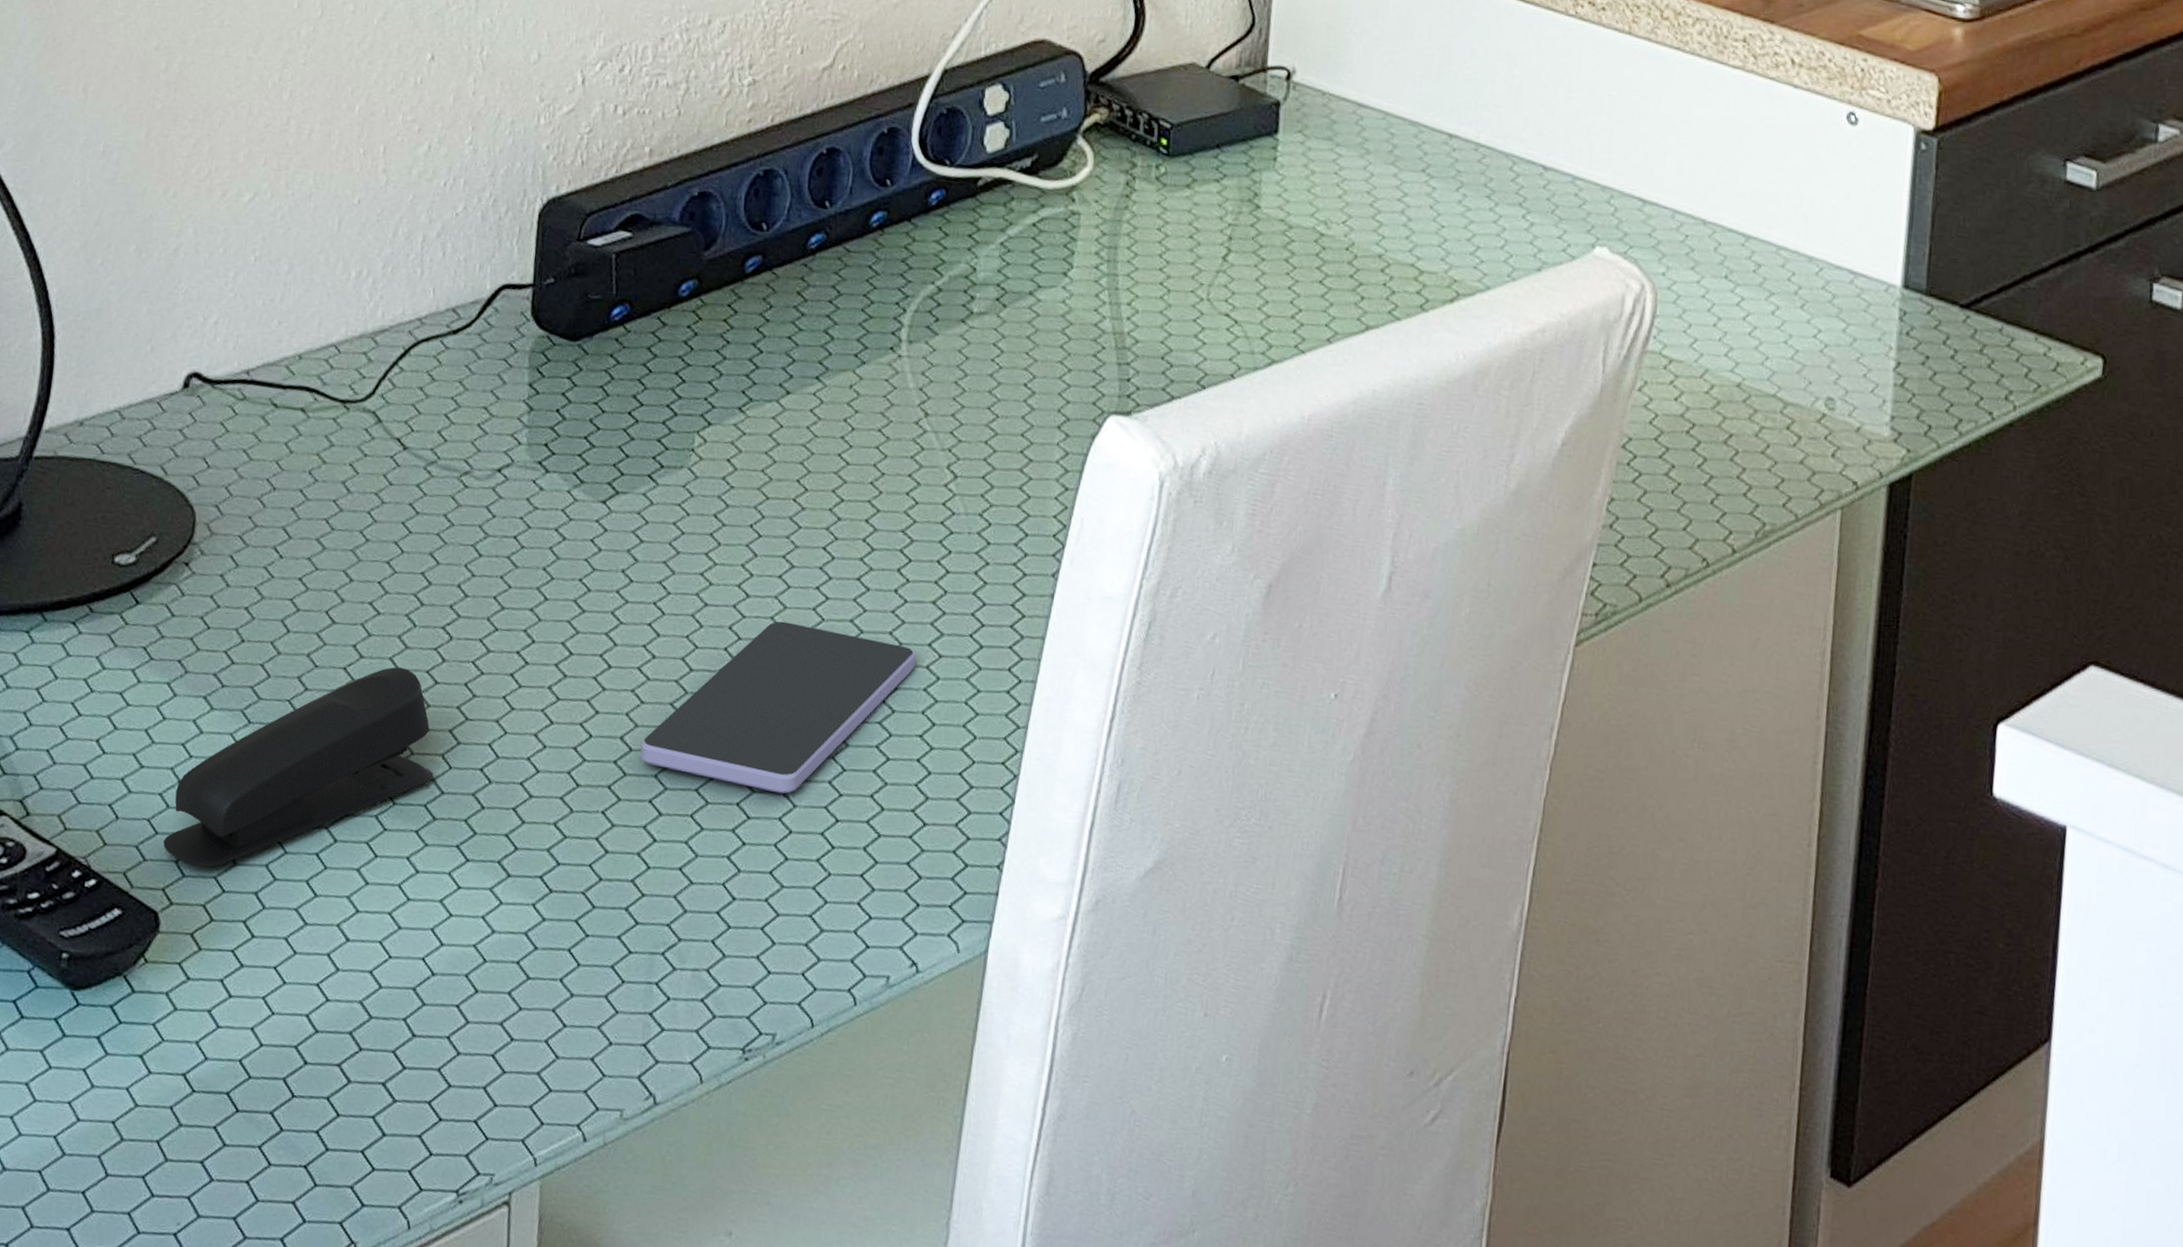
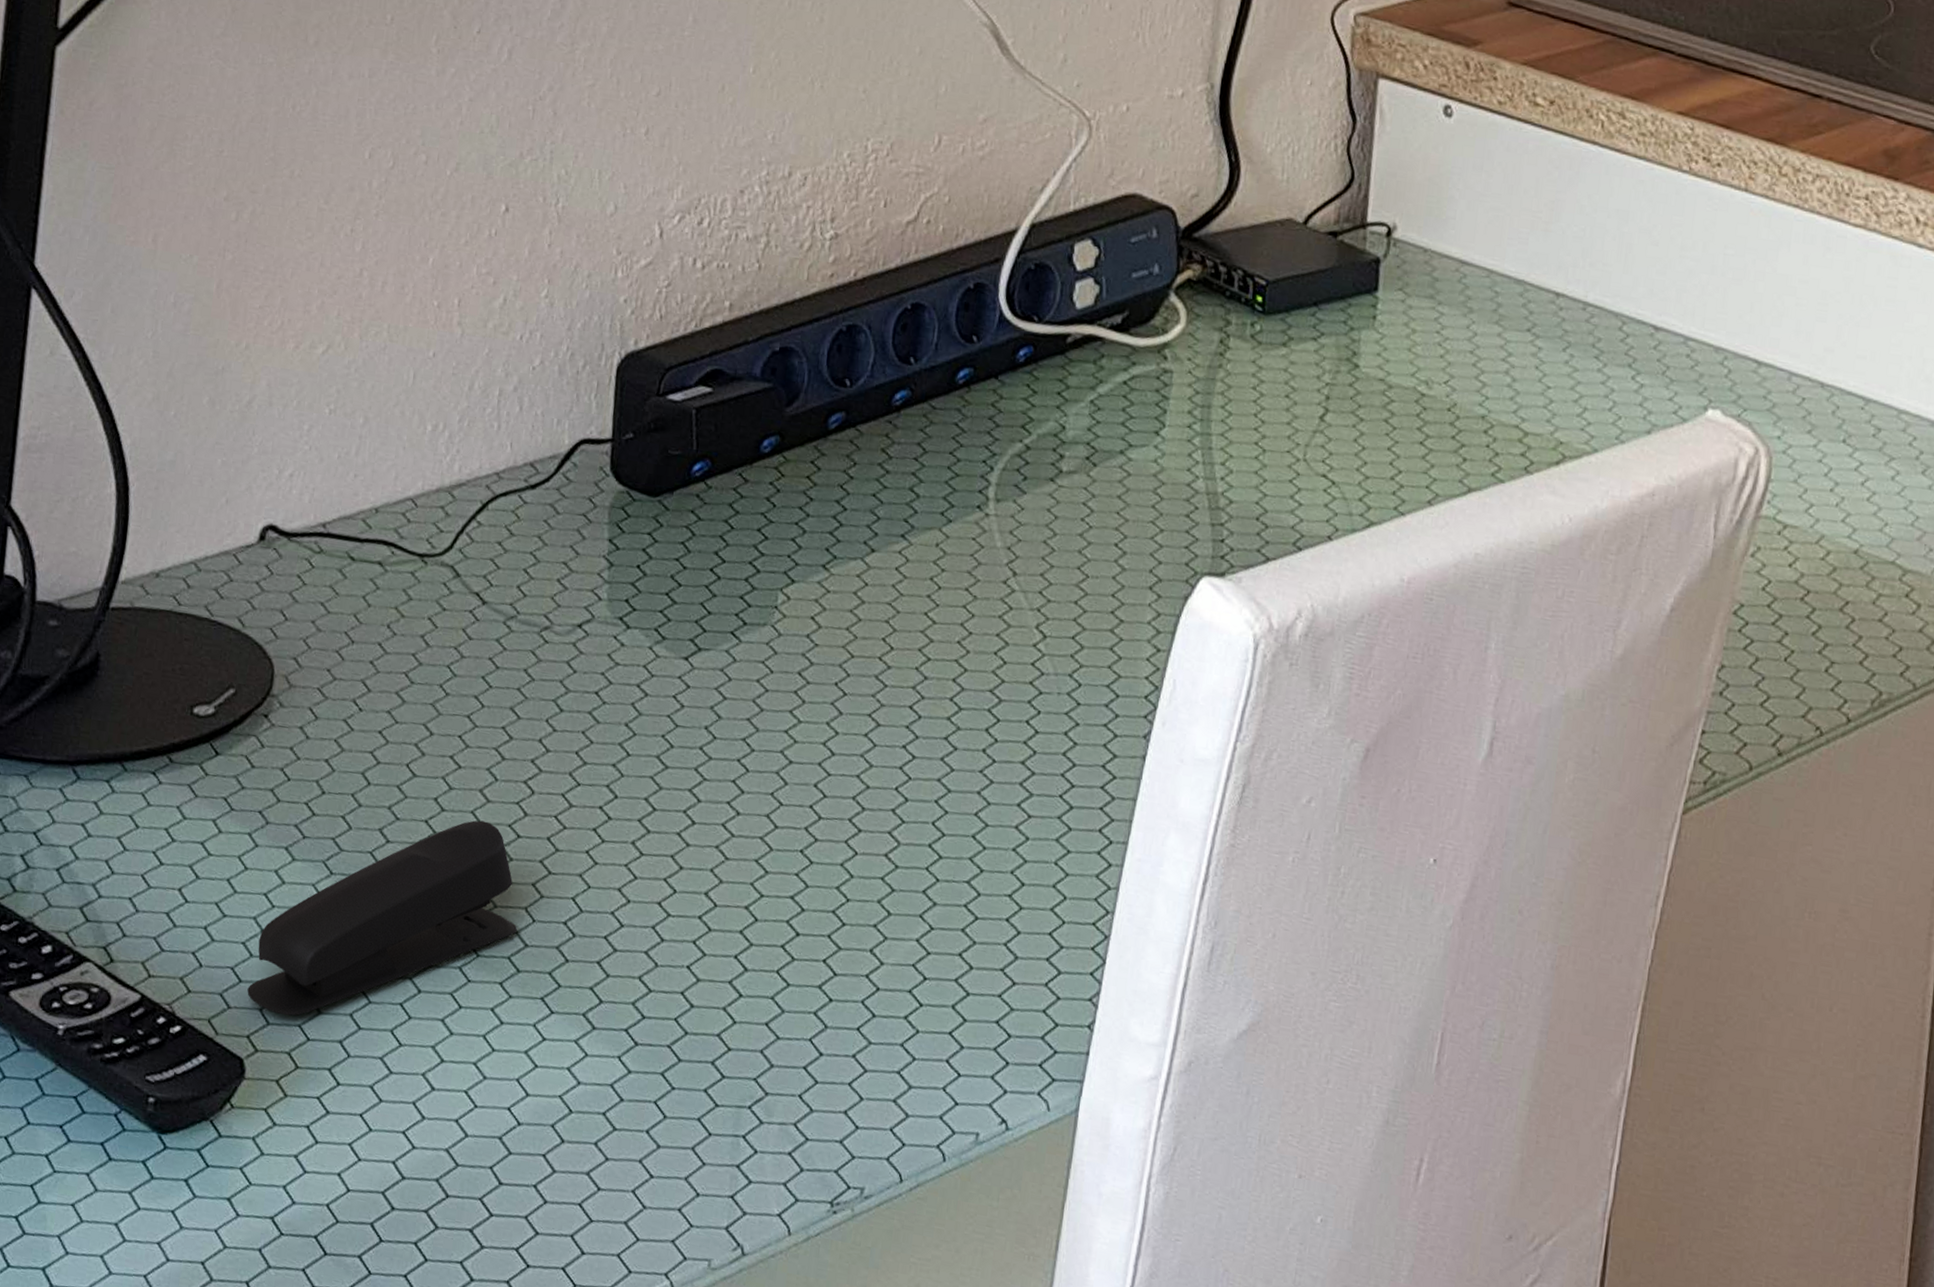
smartphone: present [640,621,916,794] -> none [725,779,1005,951]

